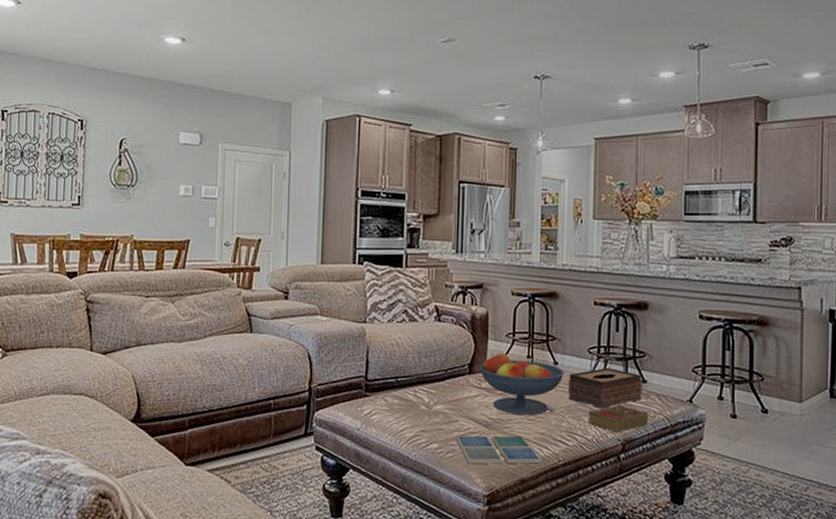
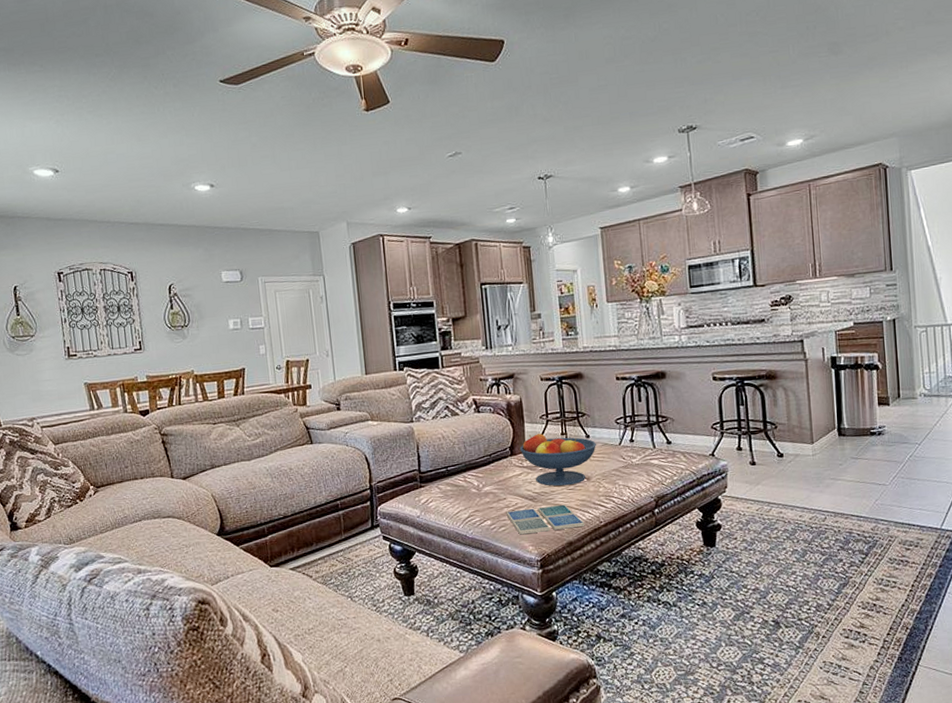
tissue box: present [567,367,642,409] -> none [600,434,668,472]
book: present [589,404,649,433] -> none [622,466,677,491]

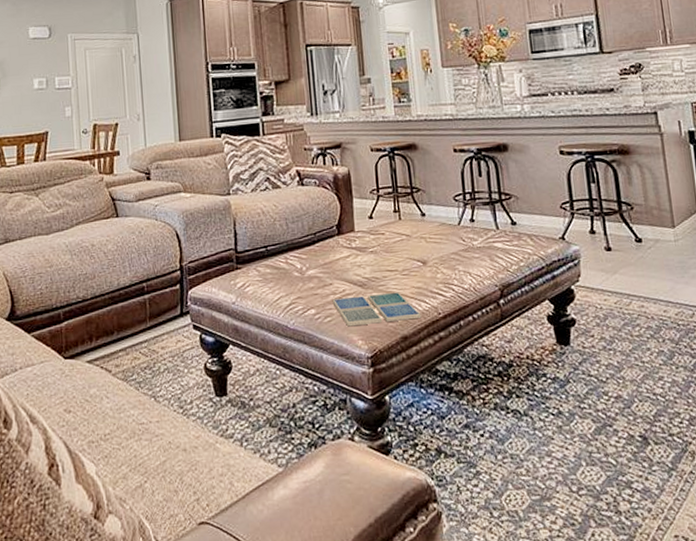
fruit bowl: present [519,434,596,486] -> none [347,210,433,271]

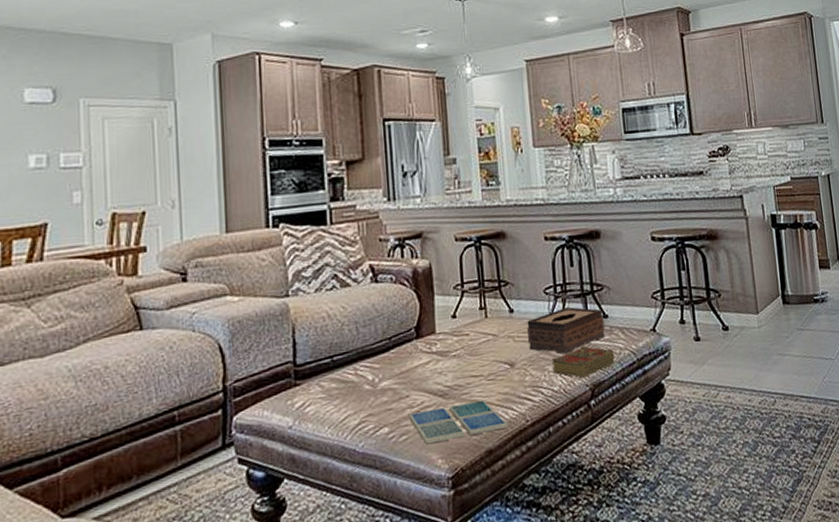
tissue box: none [437,213,514,256] -> present [526,306,605,354]
book: none [462,249,524,278] -> present [552,345,615,378]

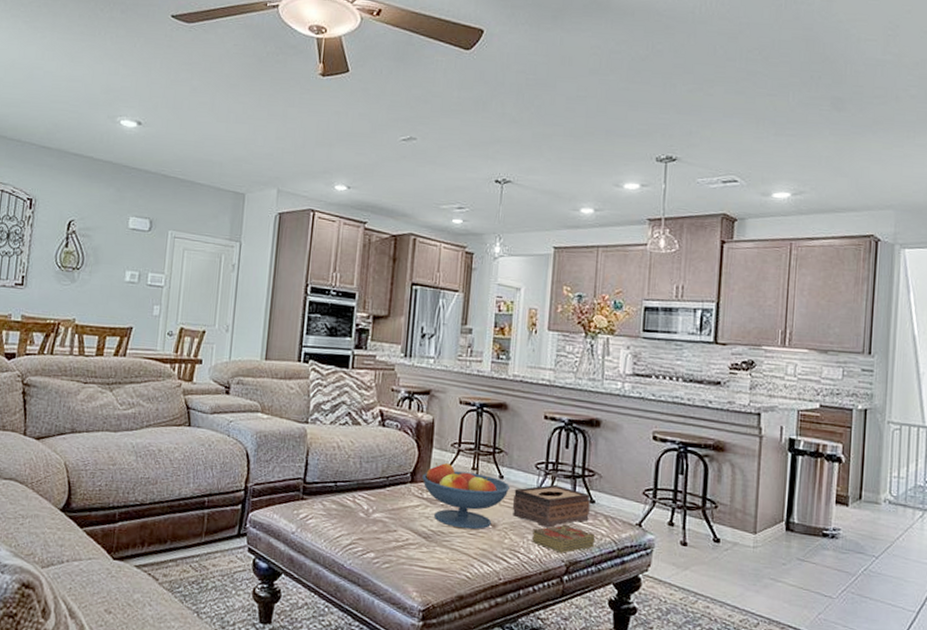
drink coaster: present [408,400,508,445] -> none [393,546,481,581]
fruit bowl: none [427,308,522,377] -> present [422,462,510,530]

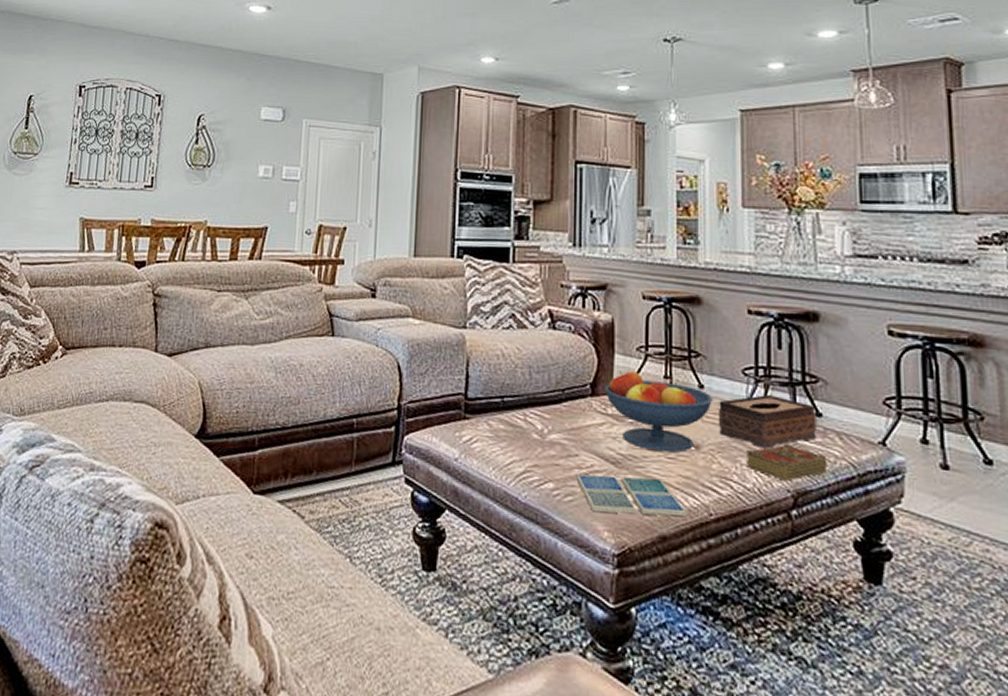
drink coaster: none [393,546,481,581] -> present [576,474,687,517]

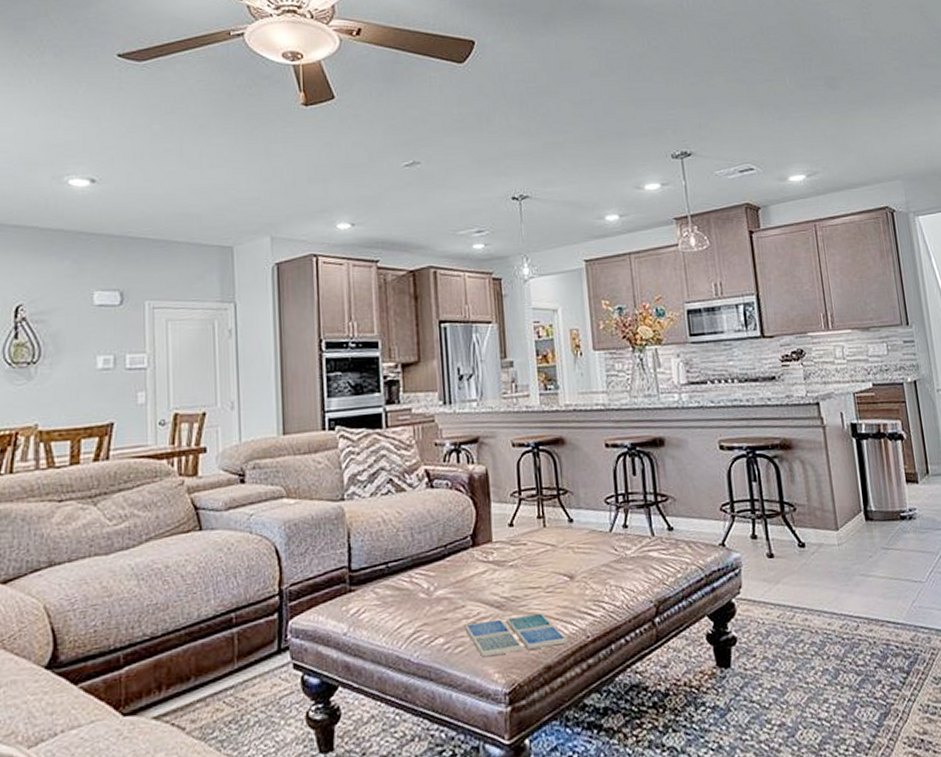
fruit bowl: present [604,371,712,452] -> none [483,517,582,588]
tissue box: present [717,394,817,449] -> none [587,517,670,568]
book: present [747,443,828,481] -> none [614,559,681,593]

